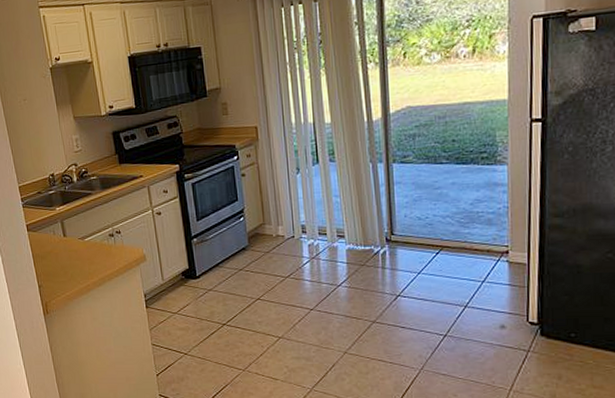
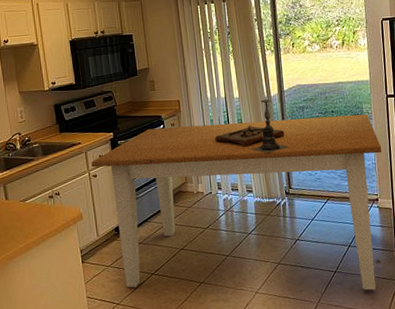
table: none [155,144,519,360] -> present [91,114,382,291]
wooden tray: none [300,157,388,184] -> present [215,125,284,147]
candle holder: none [345,116,394,192] -> present [251,92,290,154]

